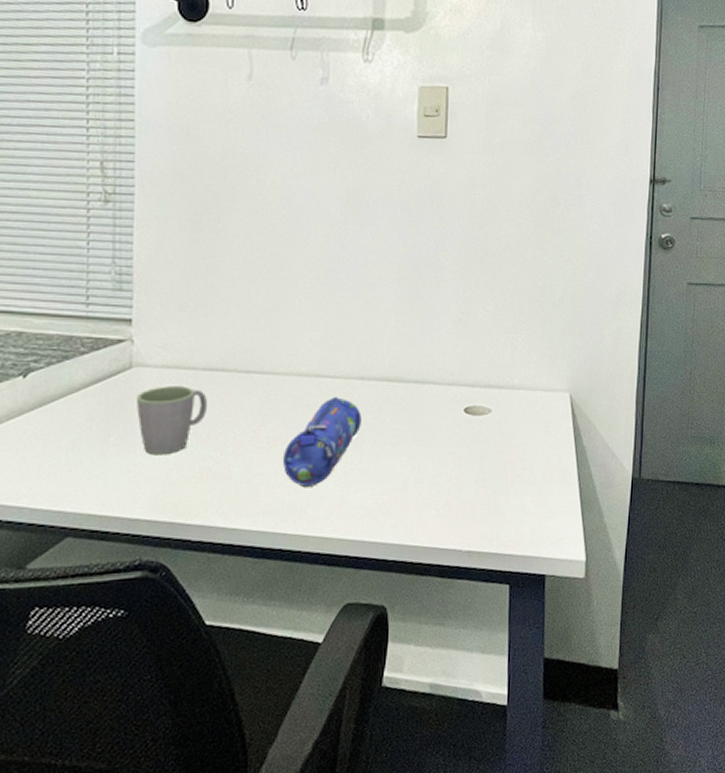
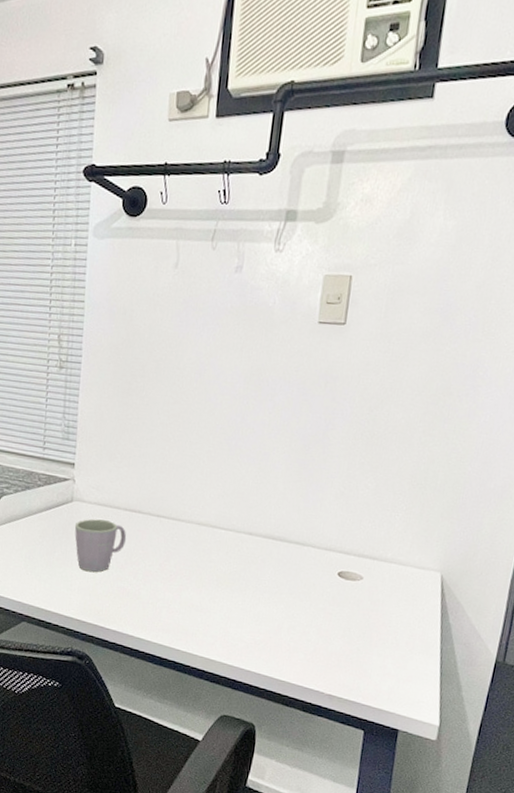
pencil case: present [282,397,362,487] -> none [180,546,248,616]

